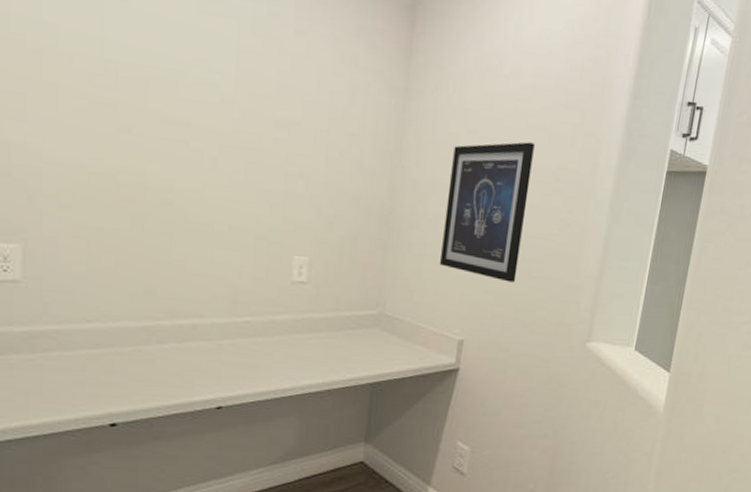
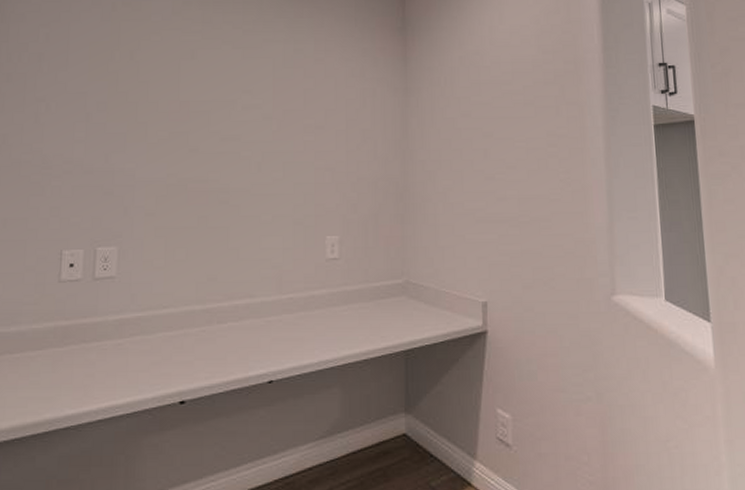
wall art: present [439,142,535,283] -> none [452,117,528,242]

